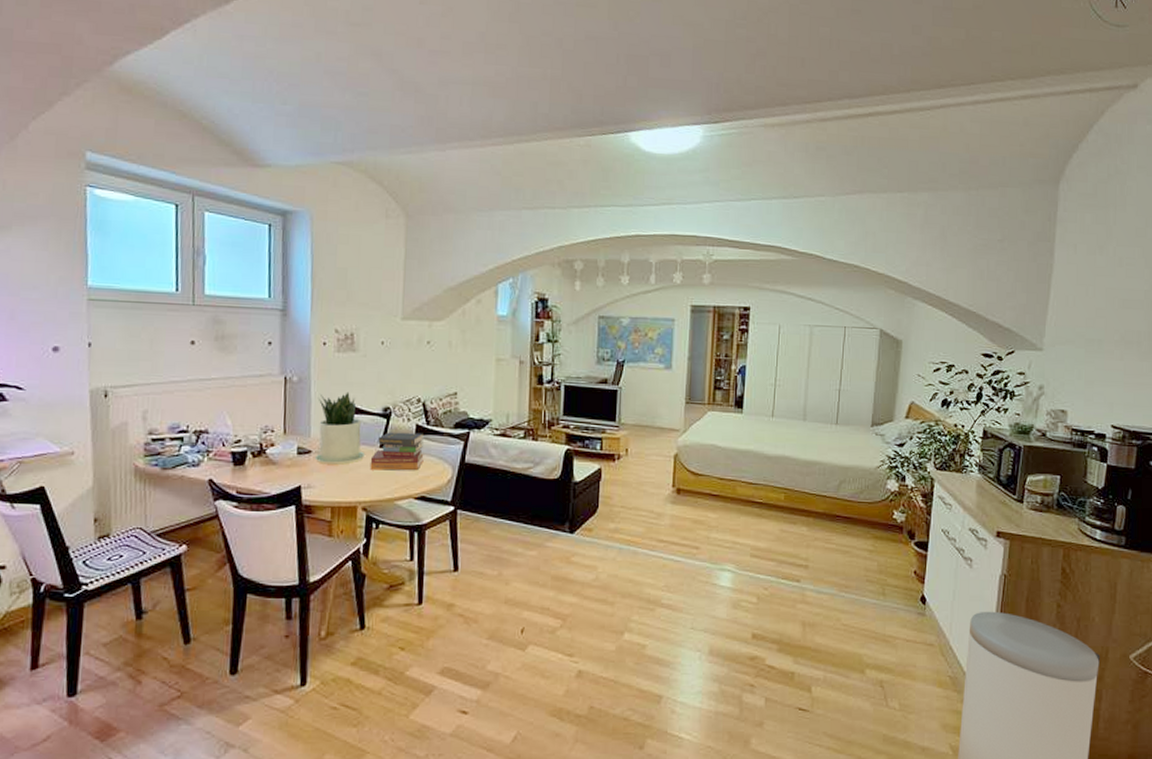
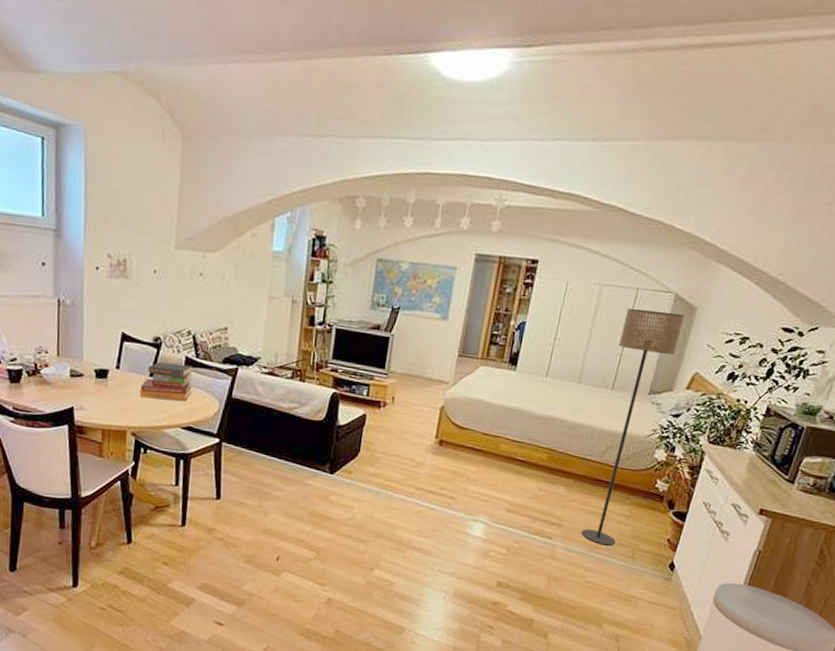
planter: present [314,392,365,465] -> none [86,319,135,390]
floor lamp: none [829,345,892,584] -> present [582,308,685,546]

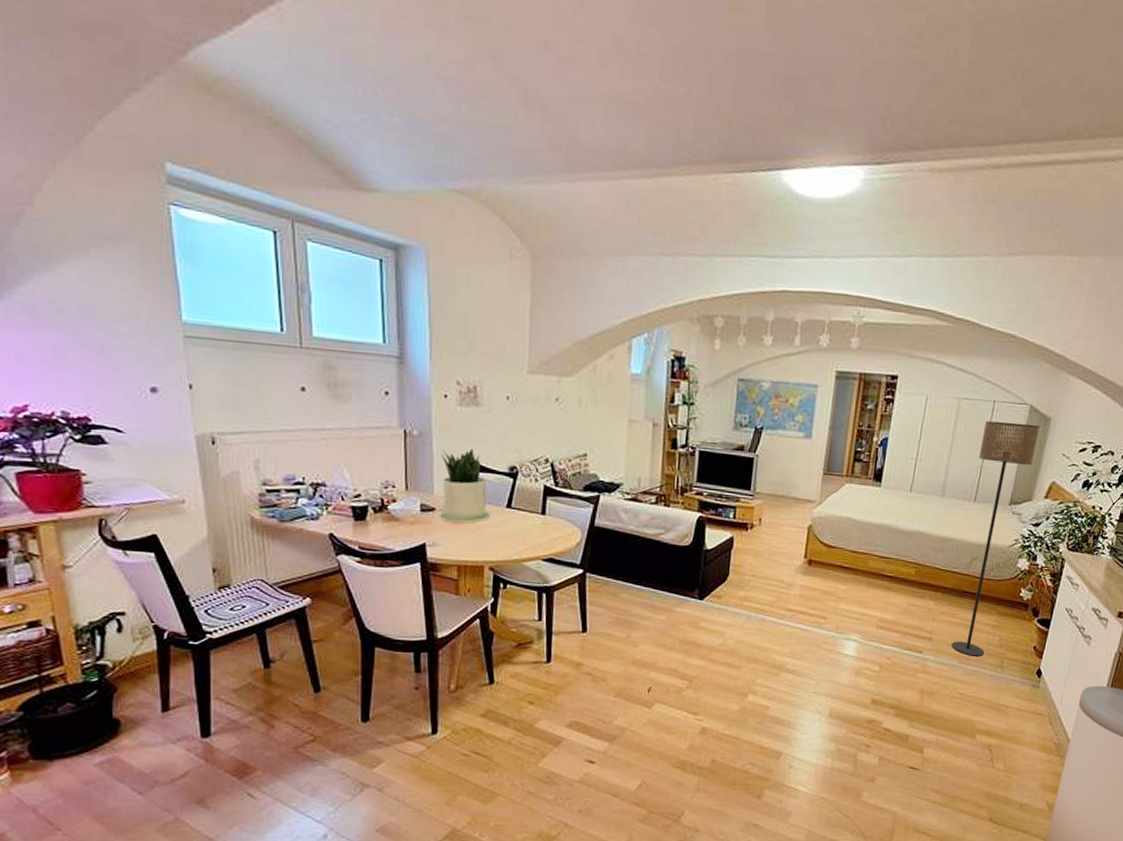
planter: none [86,319,135,390] -> present [438,448,491,524]
books: present [139,361,193,401] -> none [496,492,552,532]

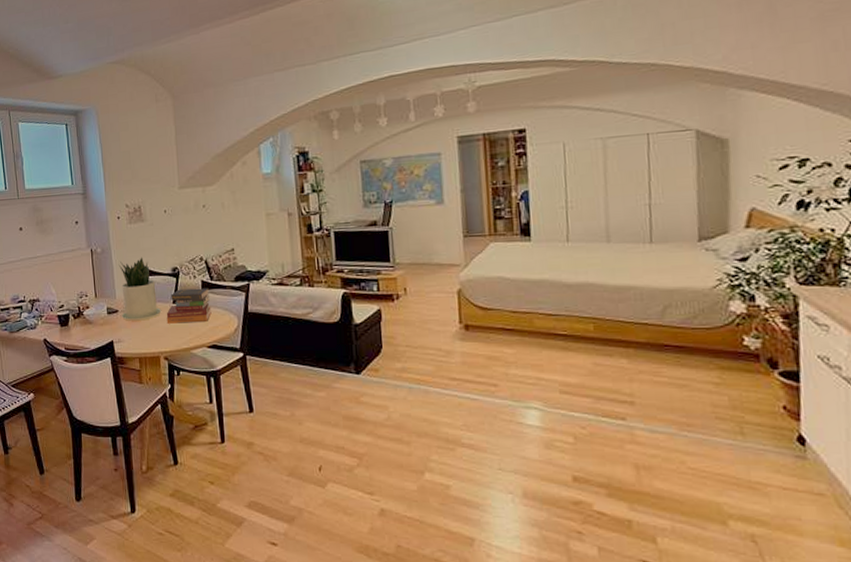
books: none [496,492,552,532] -> present [166,288,212,324]
floor lamp: present [952,420,1040,657] -> none [641,149,718,422]

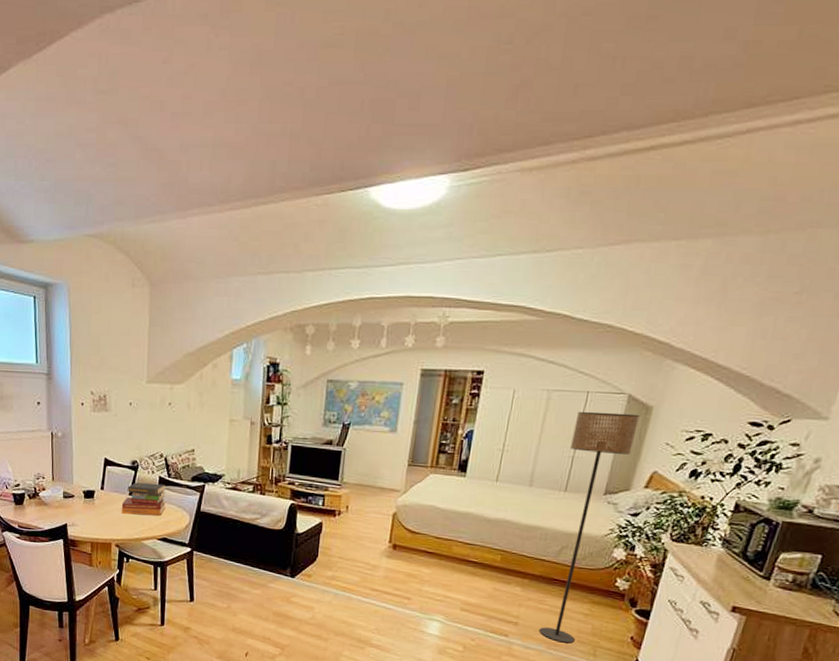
planter: present [118,257,161,321] -> none [77,446,117,508]
floor lamp: none [641,149,718,422] -> present [539,411,640,644]

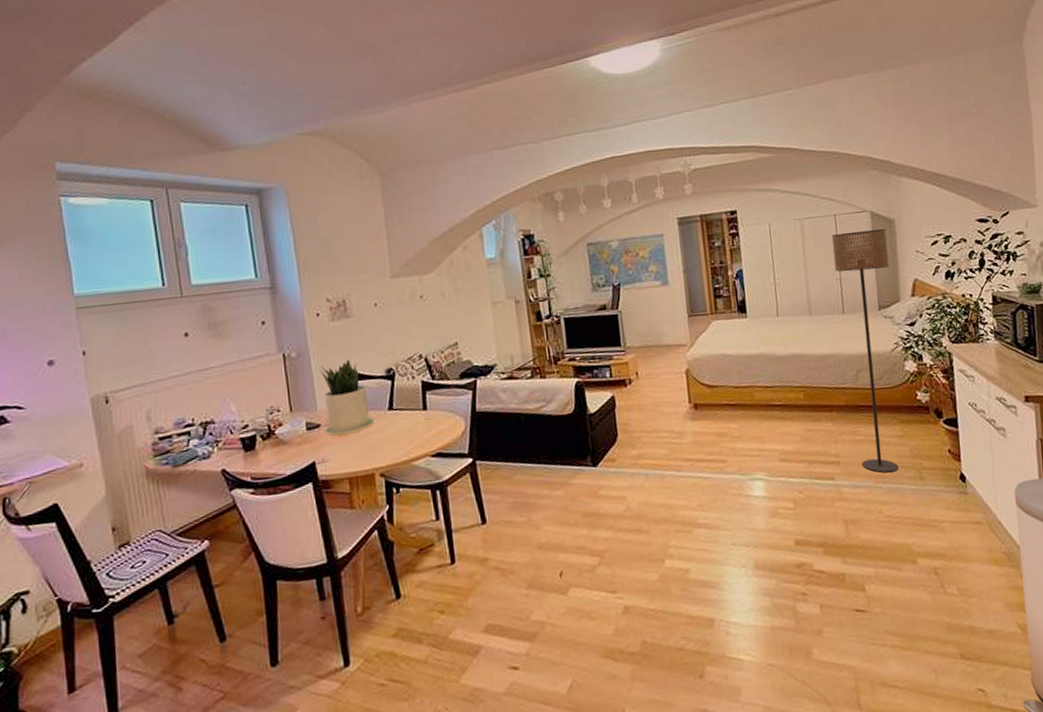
planter: none [77,446,117,508] -> present [319,359,374,436]
books: present [121,482,166,516] -> none [380,389,435,434]

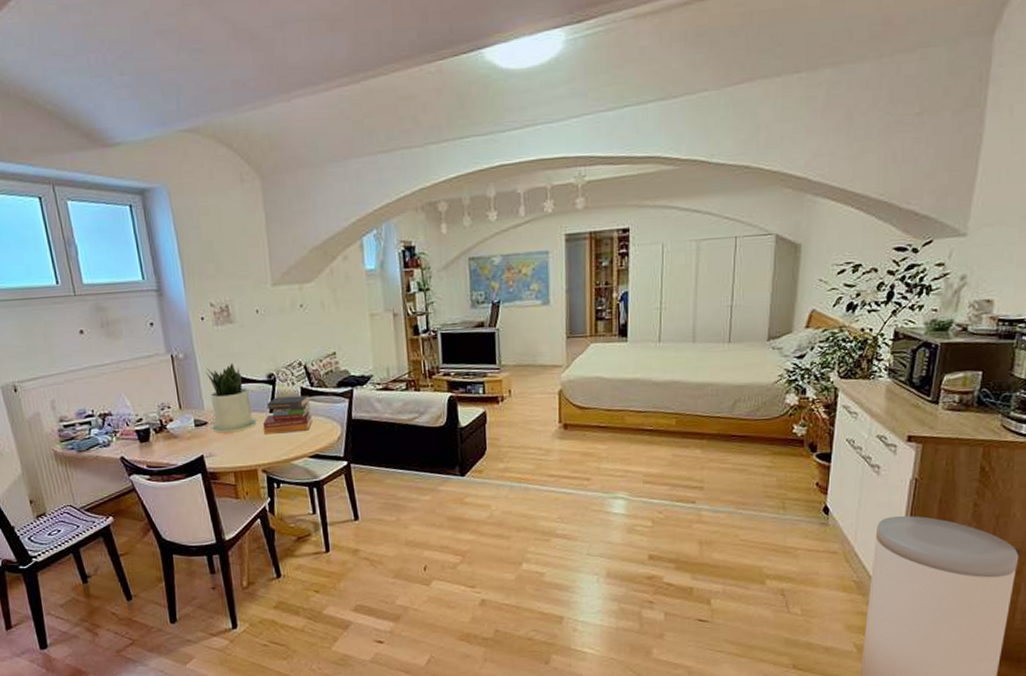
books: none [380,389,435,434] -> present [262,395,313,434]
floor lamp: present [832,228,899,473] -> none [726,253,789,501]

